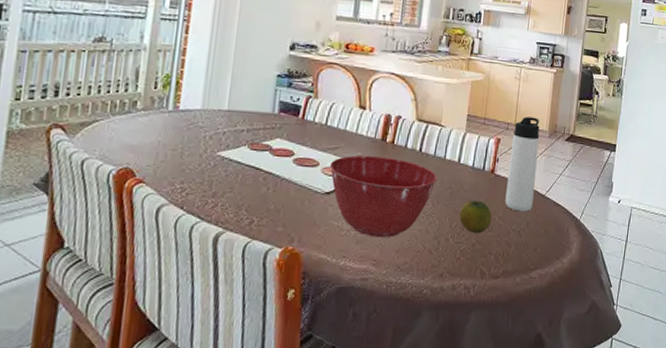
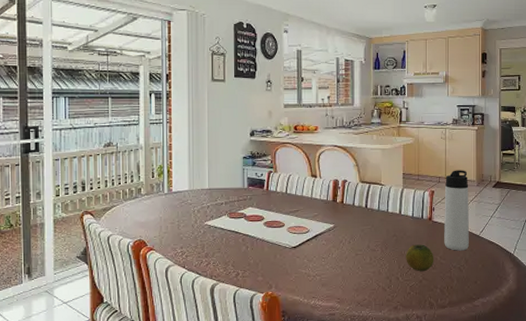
mixing bowl: present [329,155,437,238] -> none [293,215,383,280]

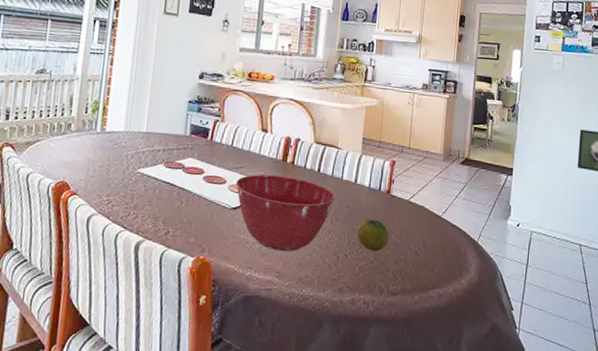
mixing bowl: none [293,215,383,280] -> present [235,174,335,252]
thermos bottle: present [444,170,469,251] -> none [401,140,434,232]

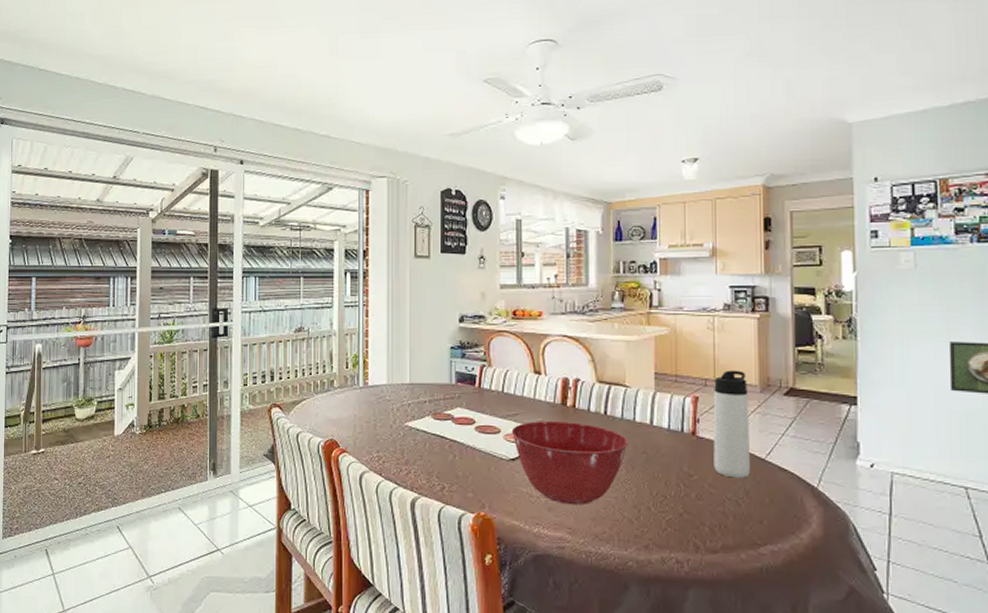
fruit: present [356,219,389,252] -> none [659,465,700,503]
thermos bottle: none [401,140,434,232] -> present [713,370,750,479]

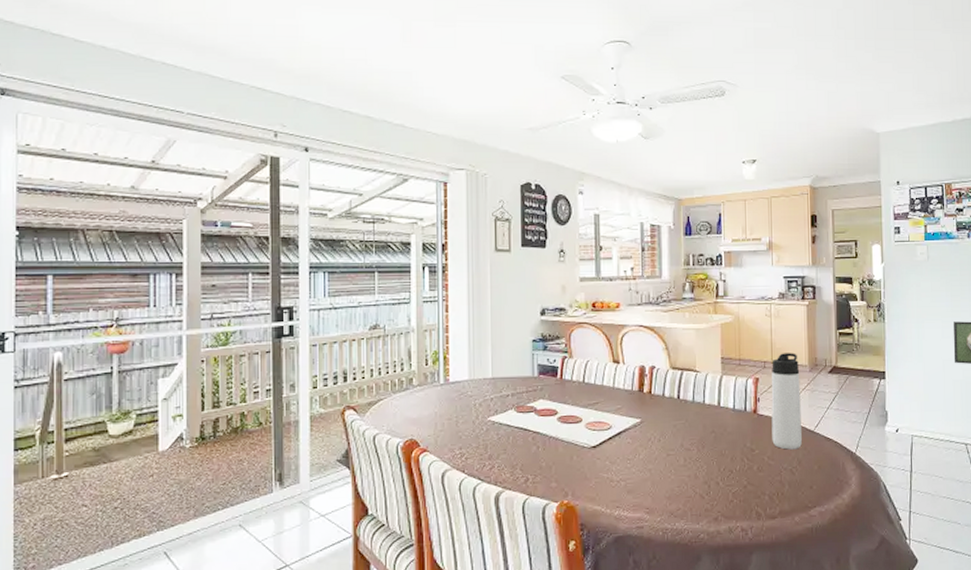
mixing bowl: present [511,421,628,506] -> none [592,407,699,486]

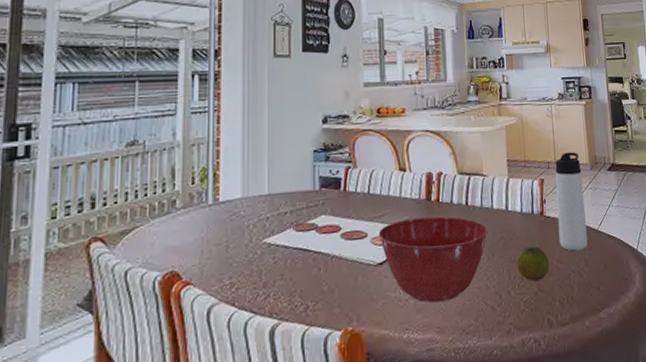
mixing bowl: none [592,407,699,486] -> present [378,216,488,303]
fruit: none [726,442,761,475] -> present [515,246,550,282]

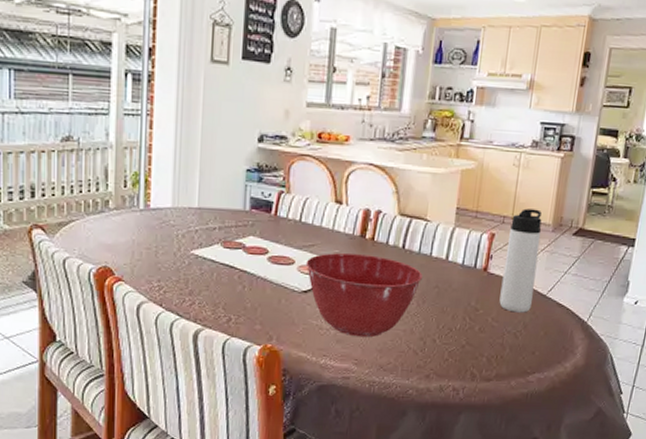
fruit: present [515,246,550,282] -> none [446,300,485,335]

